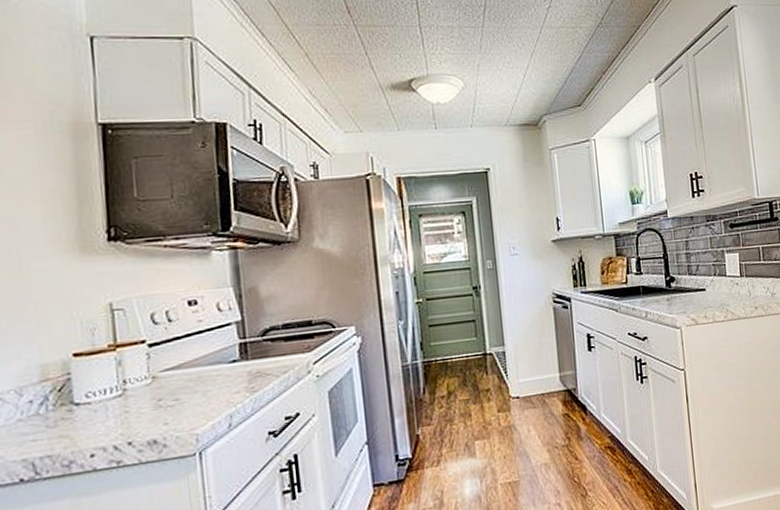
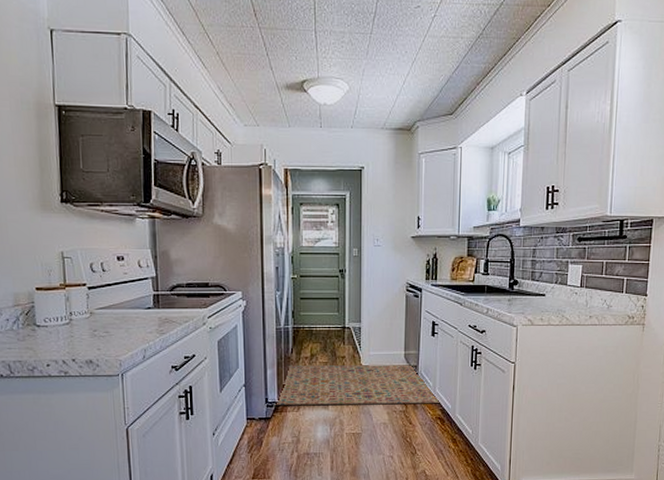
rug: none [409,388,606,462] -> present [276,365,439,405]

